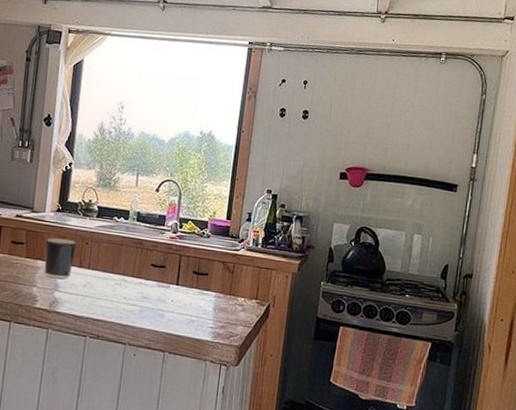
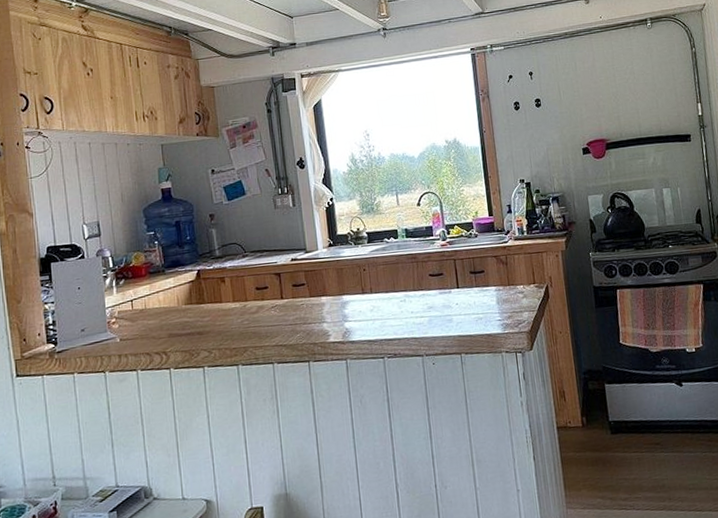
mug: present [44,237,77,280] -> none [324,270,356,311]

